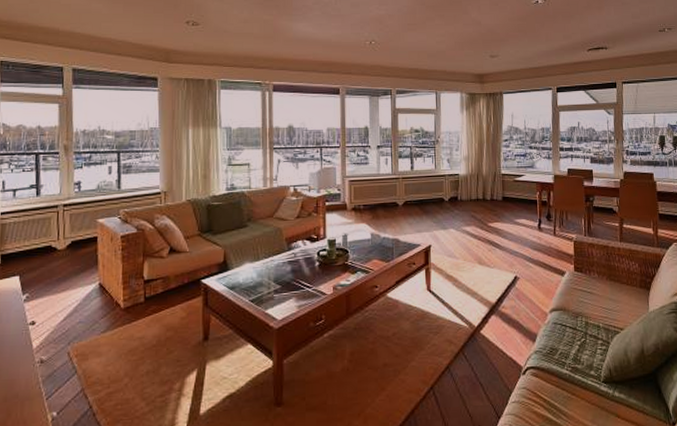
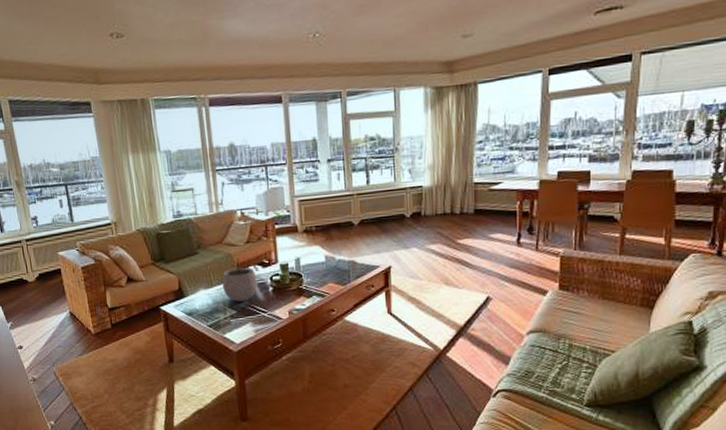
plant pot: none [268,232,304,276] -> present [221,258,258,302]

